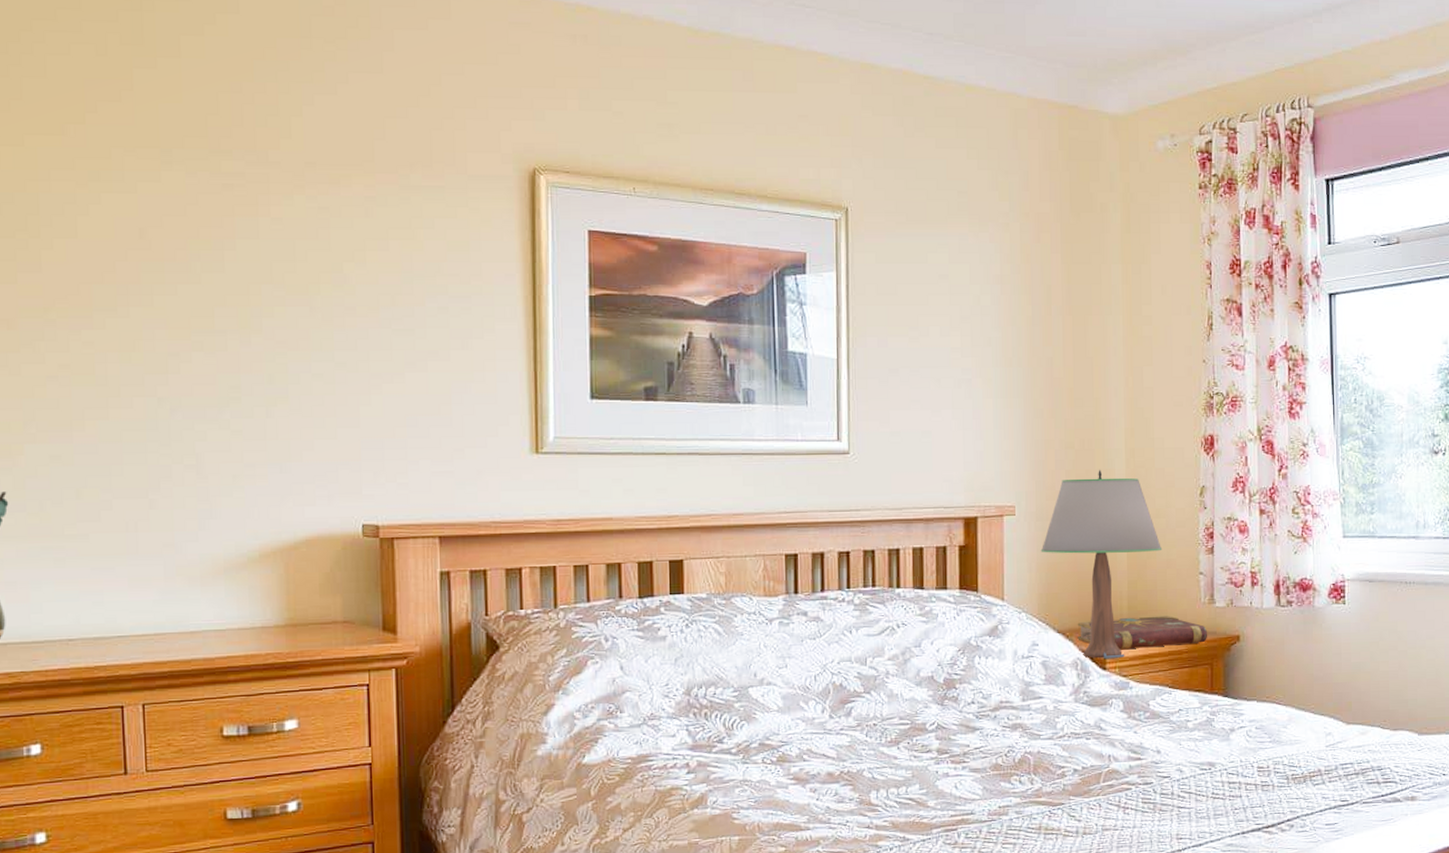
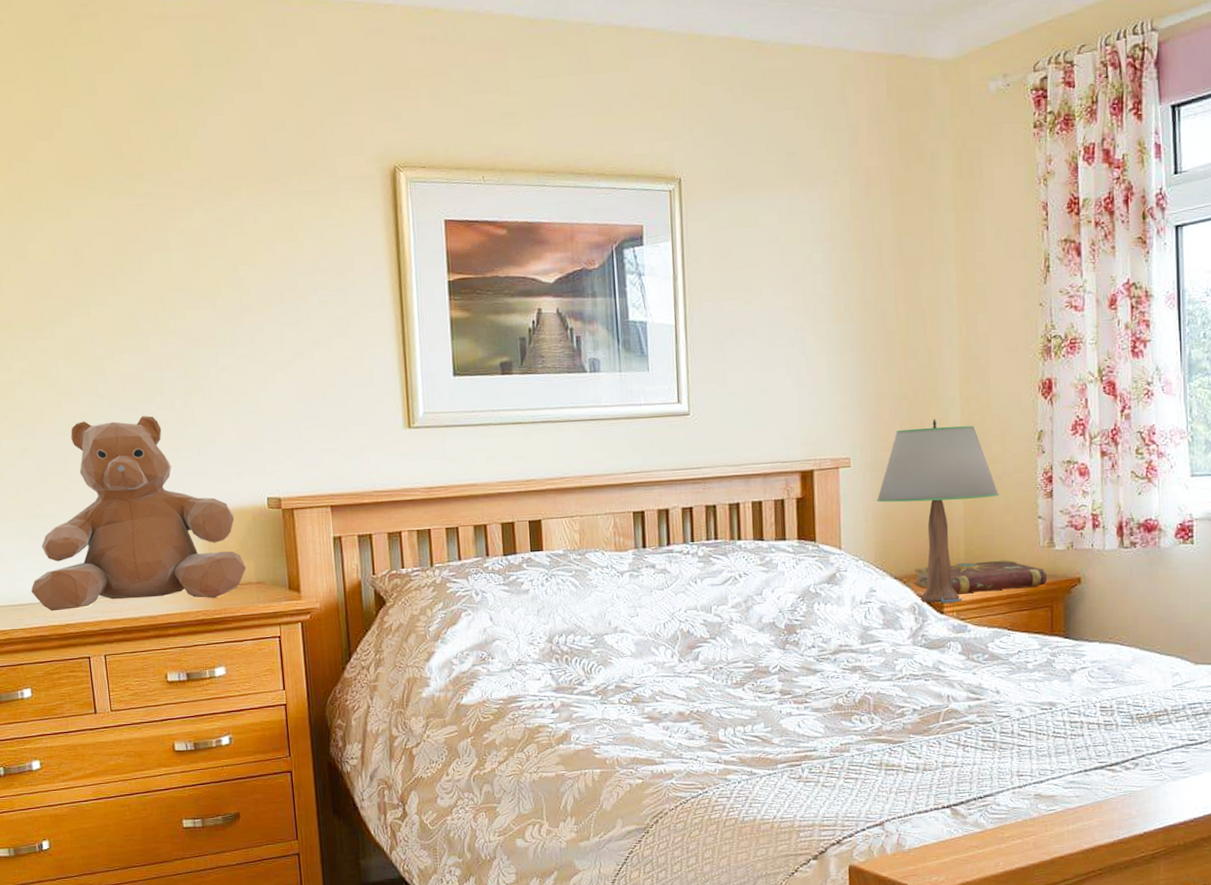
teddy bear: none [51,424,331,651] -> present [31,415,246,612]

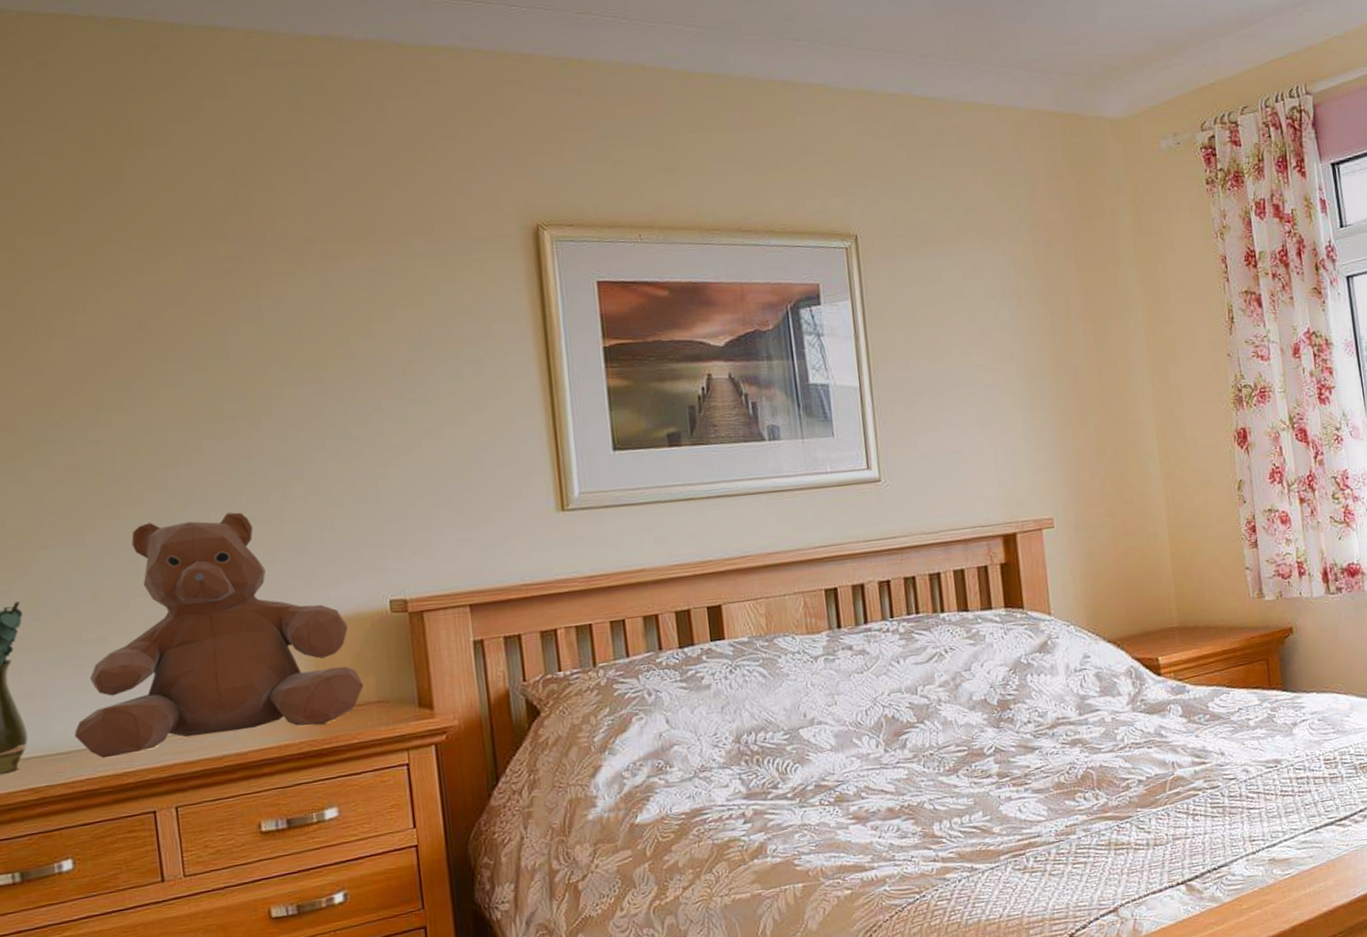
table lamp: present [876,418,1000,604] -> none [1083,473,1206,665]
book: present [914,560,1047,594] -> none [1127,614,1260,654]

